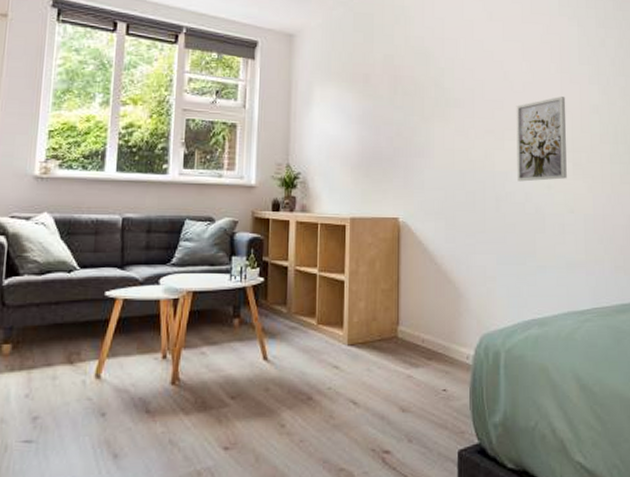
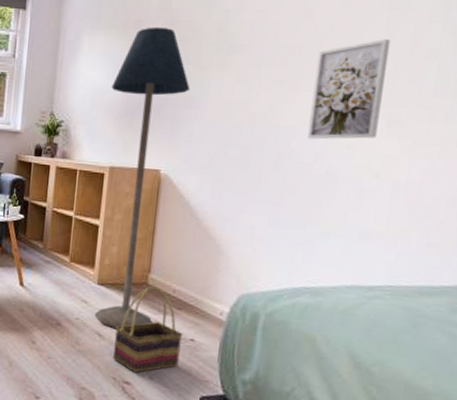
floor lamp: none [346,80,418,392] -> present [94,26,190,328]
basket: none [369,339,436,438] -> present [113,286,184,373]

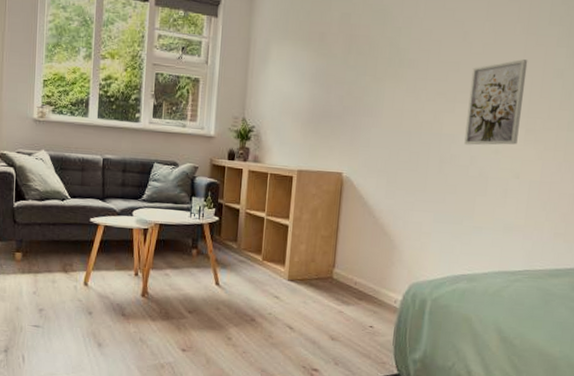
floor lamp: present [94,26,190,328] -> none [285,39,368,320]
basket: present [113,286,184,373] -> none [303,280,364,360]

